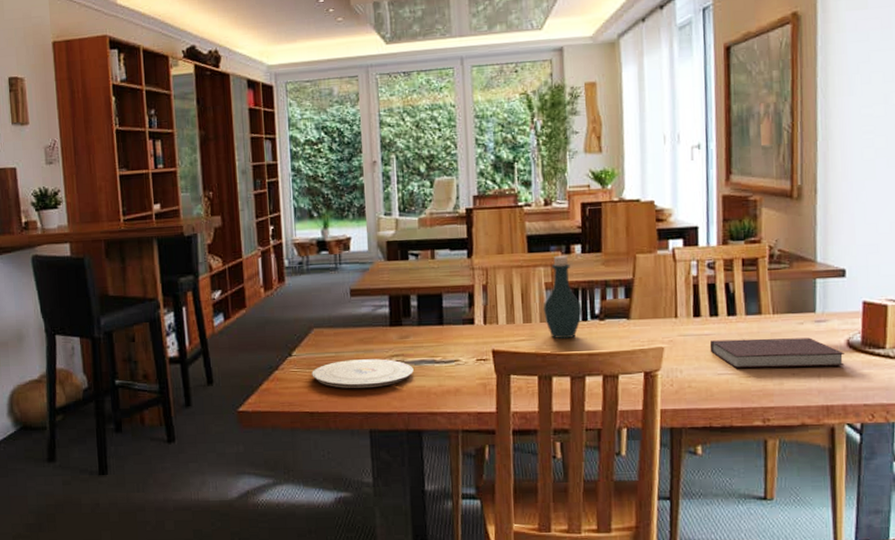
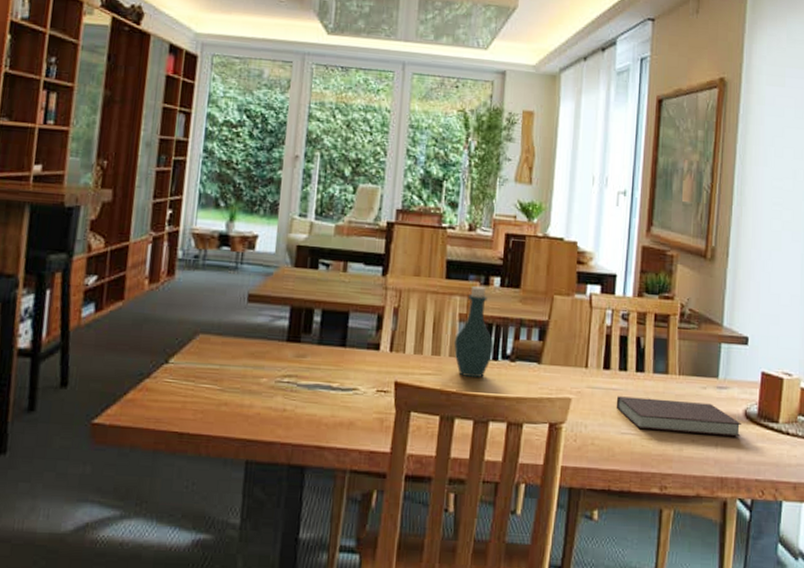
plate: present [311,359,414,389] -> none [188,375,306,411]

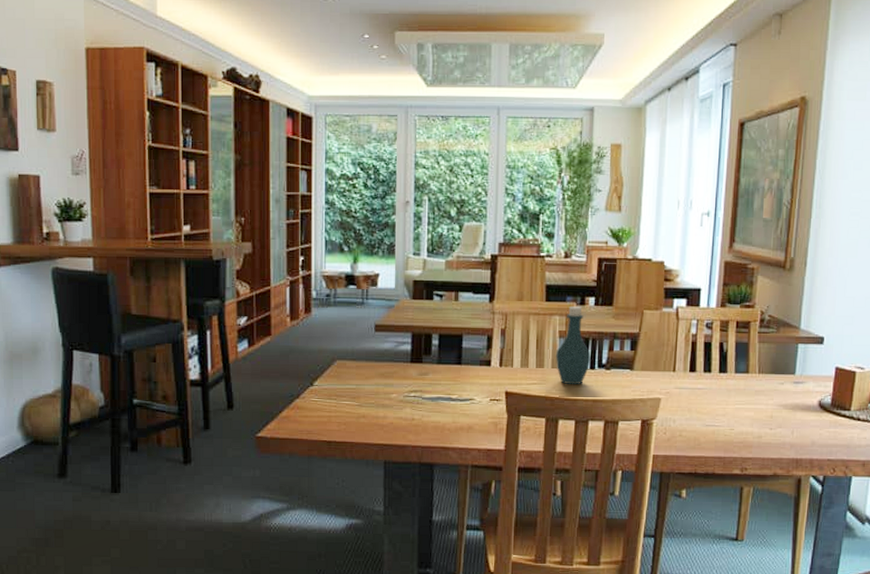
notebook: present [616,396,741,437] -> none [701,394,816,424]

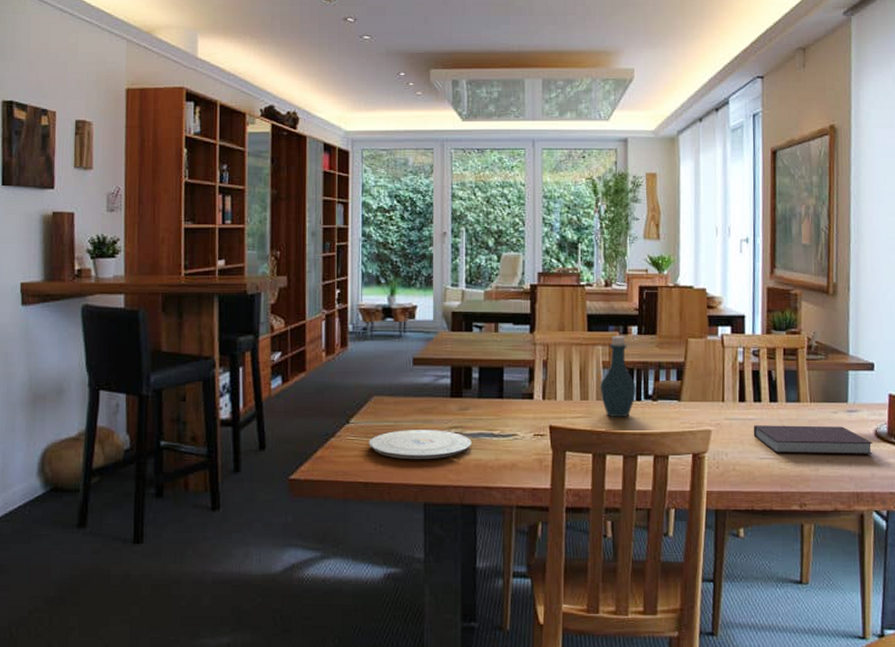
plate: none [332,393,430,421] -> present [368,430,471,460]
notebook: none [701,394,816,424] -> present [753,425,873,455]

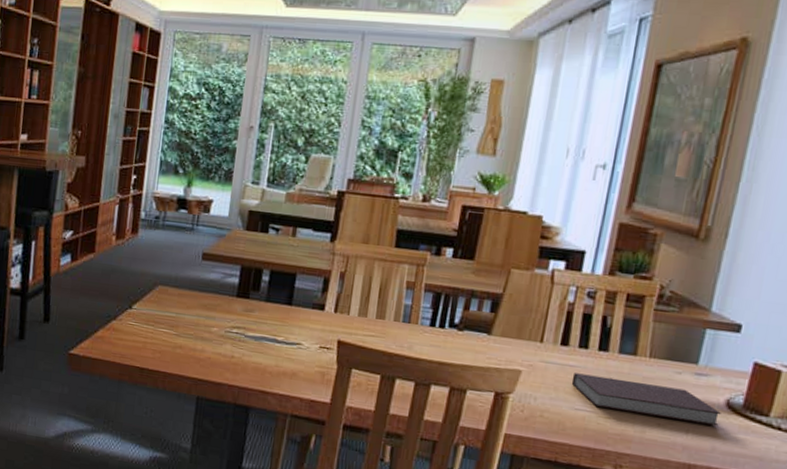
plate: present [368,430,471,460] -> none [148,322,253,356]
bottle: present [599,335,636,418] -> none [399,255,441,343]

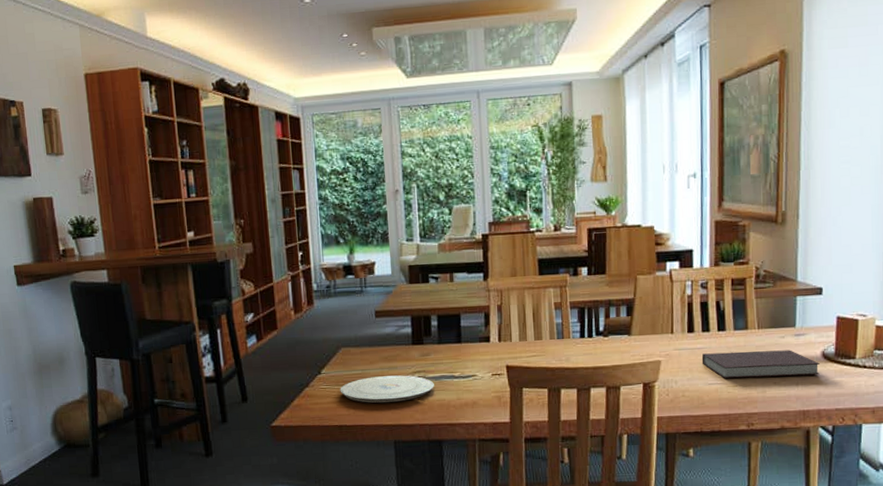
plate: none [148,322,253,356] -> present [340,375,434,403]

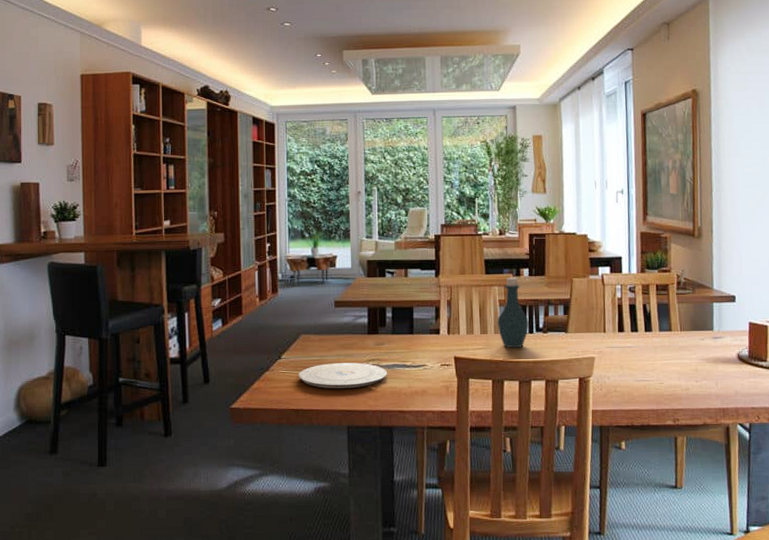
bottle: none [552,277,588,355] -> present [497,277,529,349]
notebook: present [701,350,820,379] -> none [631,351,736,376]

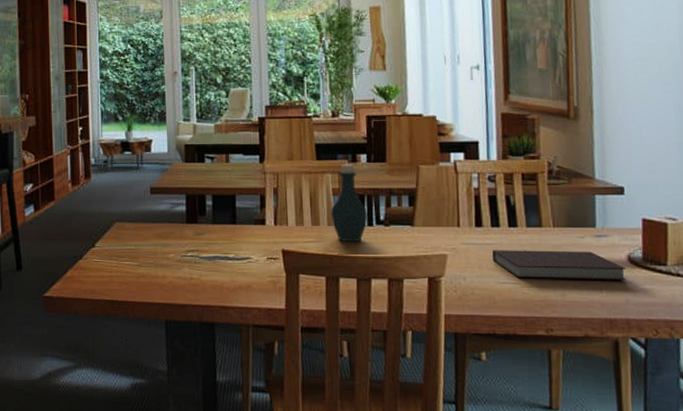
plate: present [298,362,387,389] -> none [113,253,208,281]
notebook: none [631,351,736,376] -> present [491,250,627,281]

